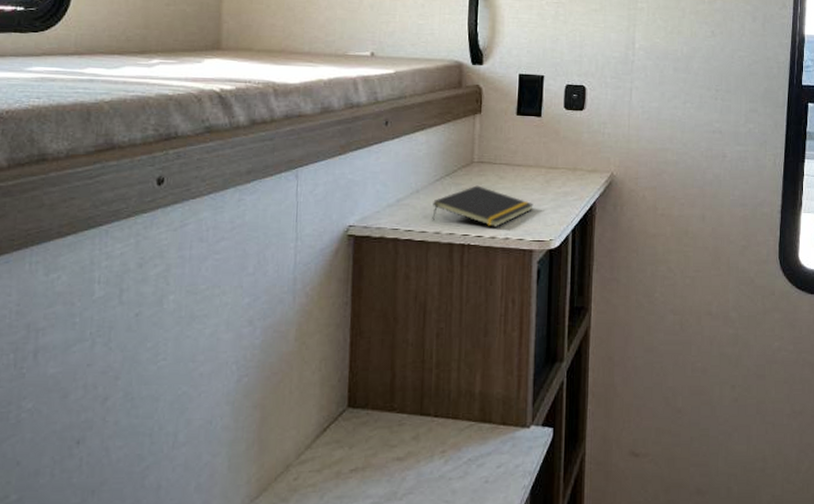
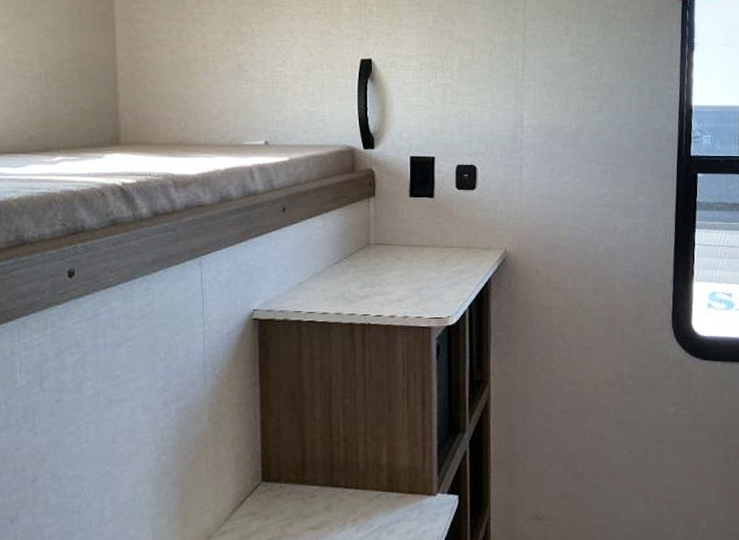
notepad: present [432,185,534,228] -> none [333,266,430,308]

